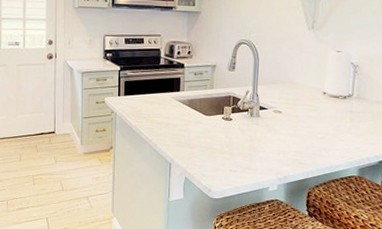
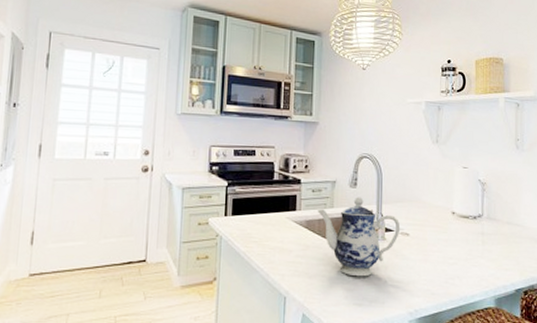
teapot: none [199,79,274,148] -> present [317,197,401,277]

